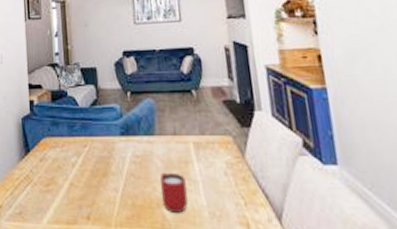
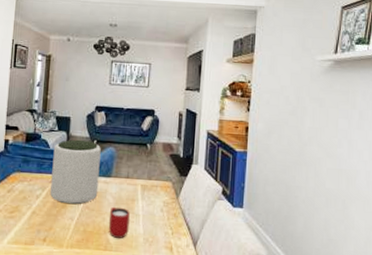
plant pot: none [83,94,142,172] -> present [50,140,101,205]

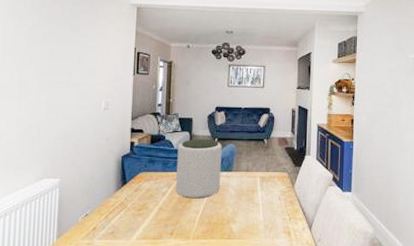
mug: present [109,206,130,238] -> none [232,198,251,227]

